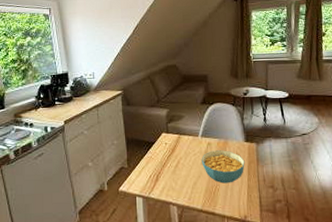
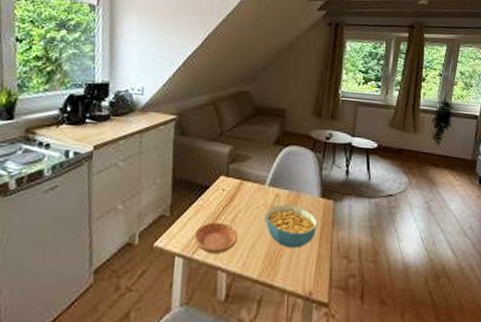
saucer: none [148,169,182,193] -> present [194,222,238,255]

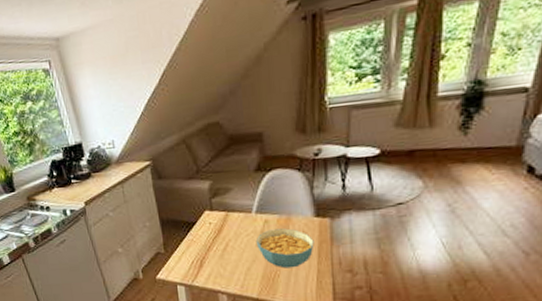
saucer: present [194,222,238,255] -> none [190,253,232,281]

